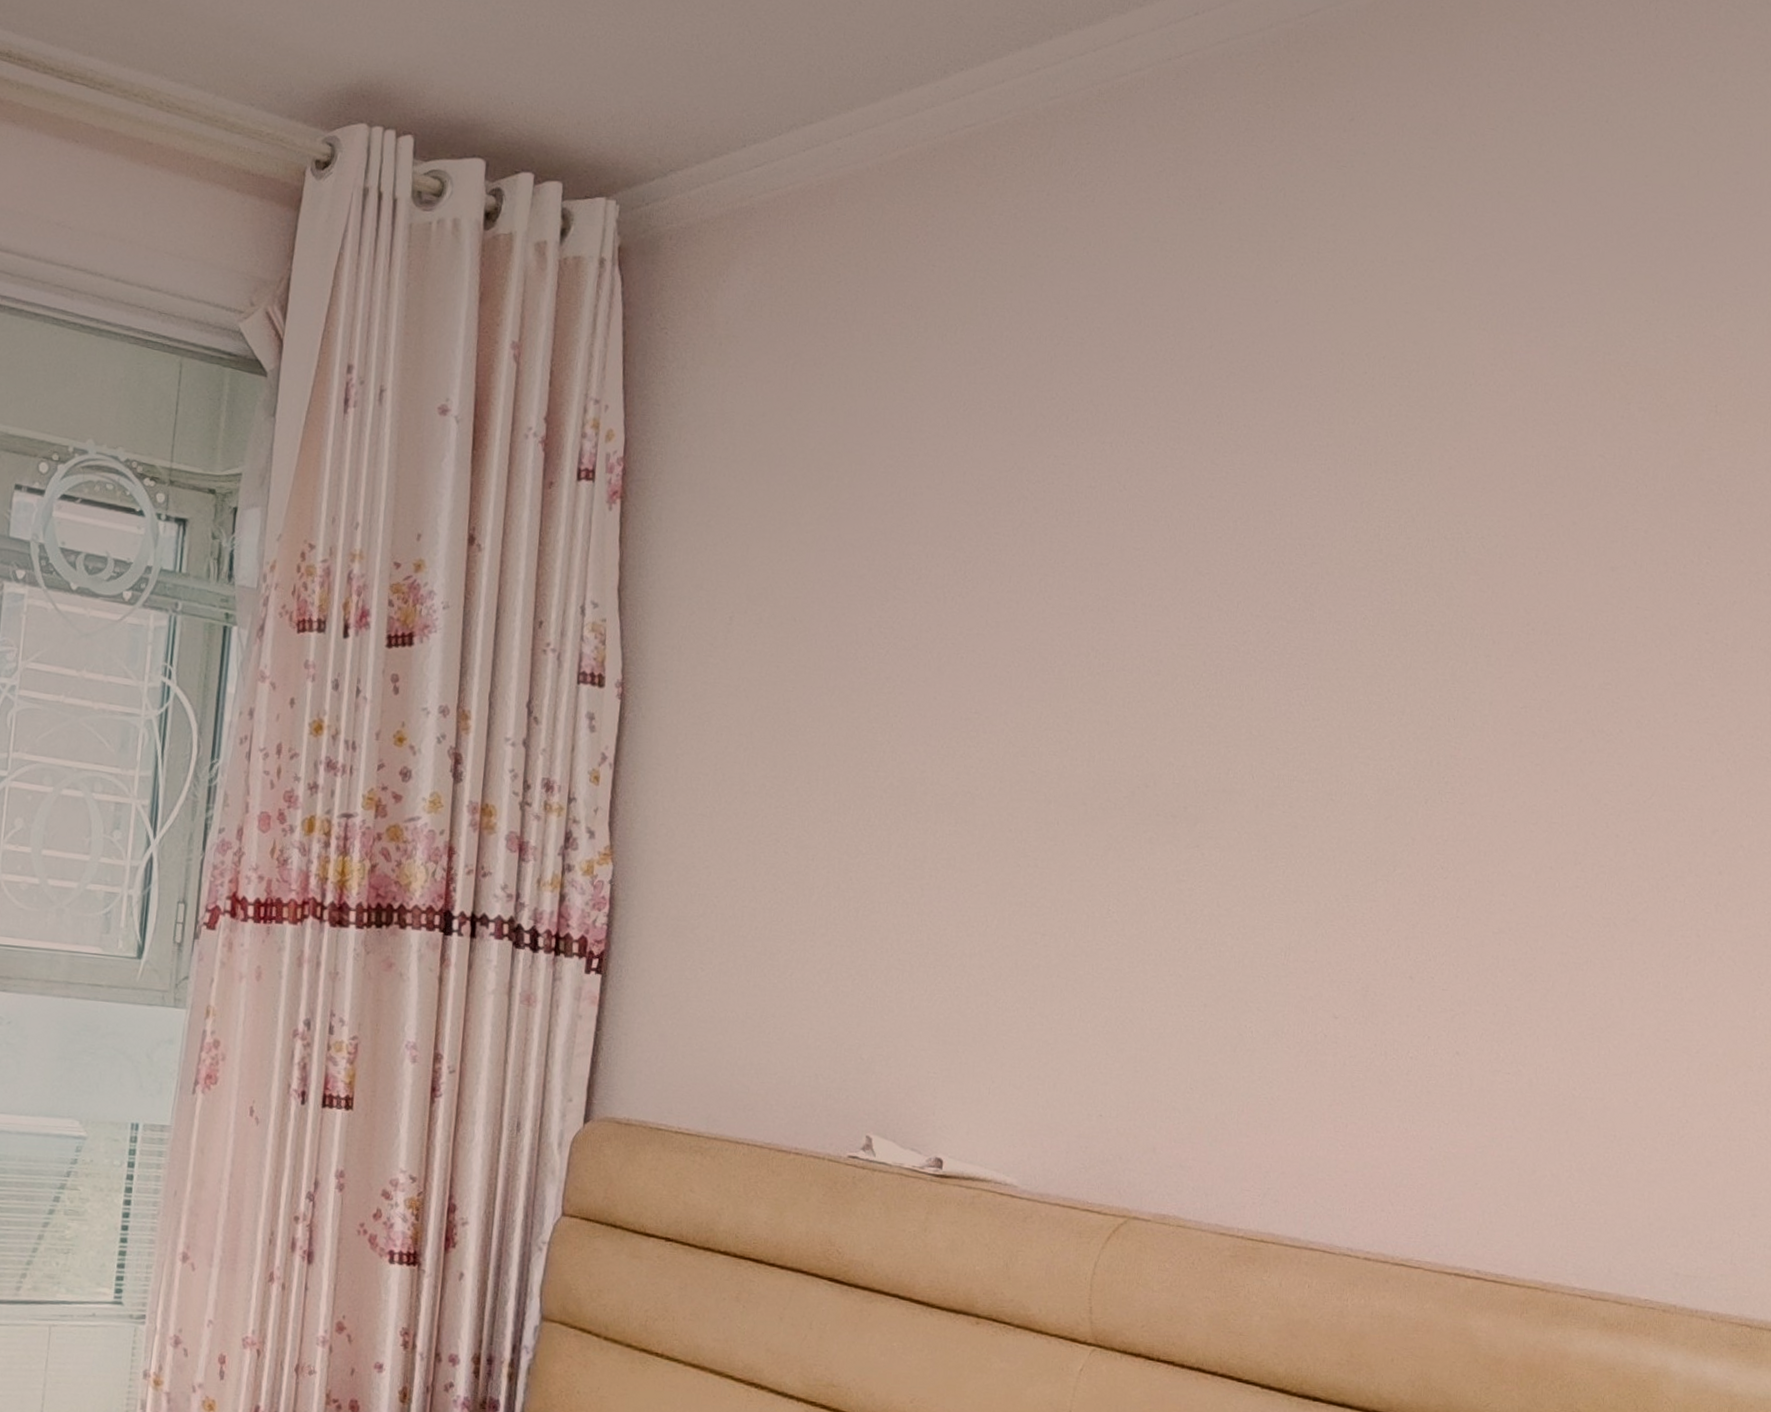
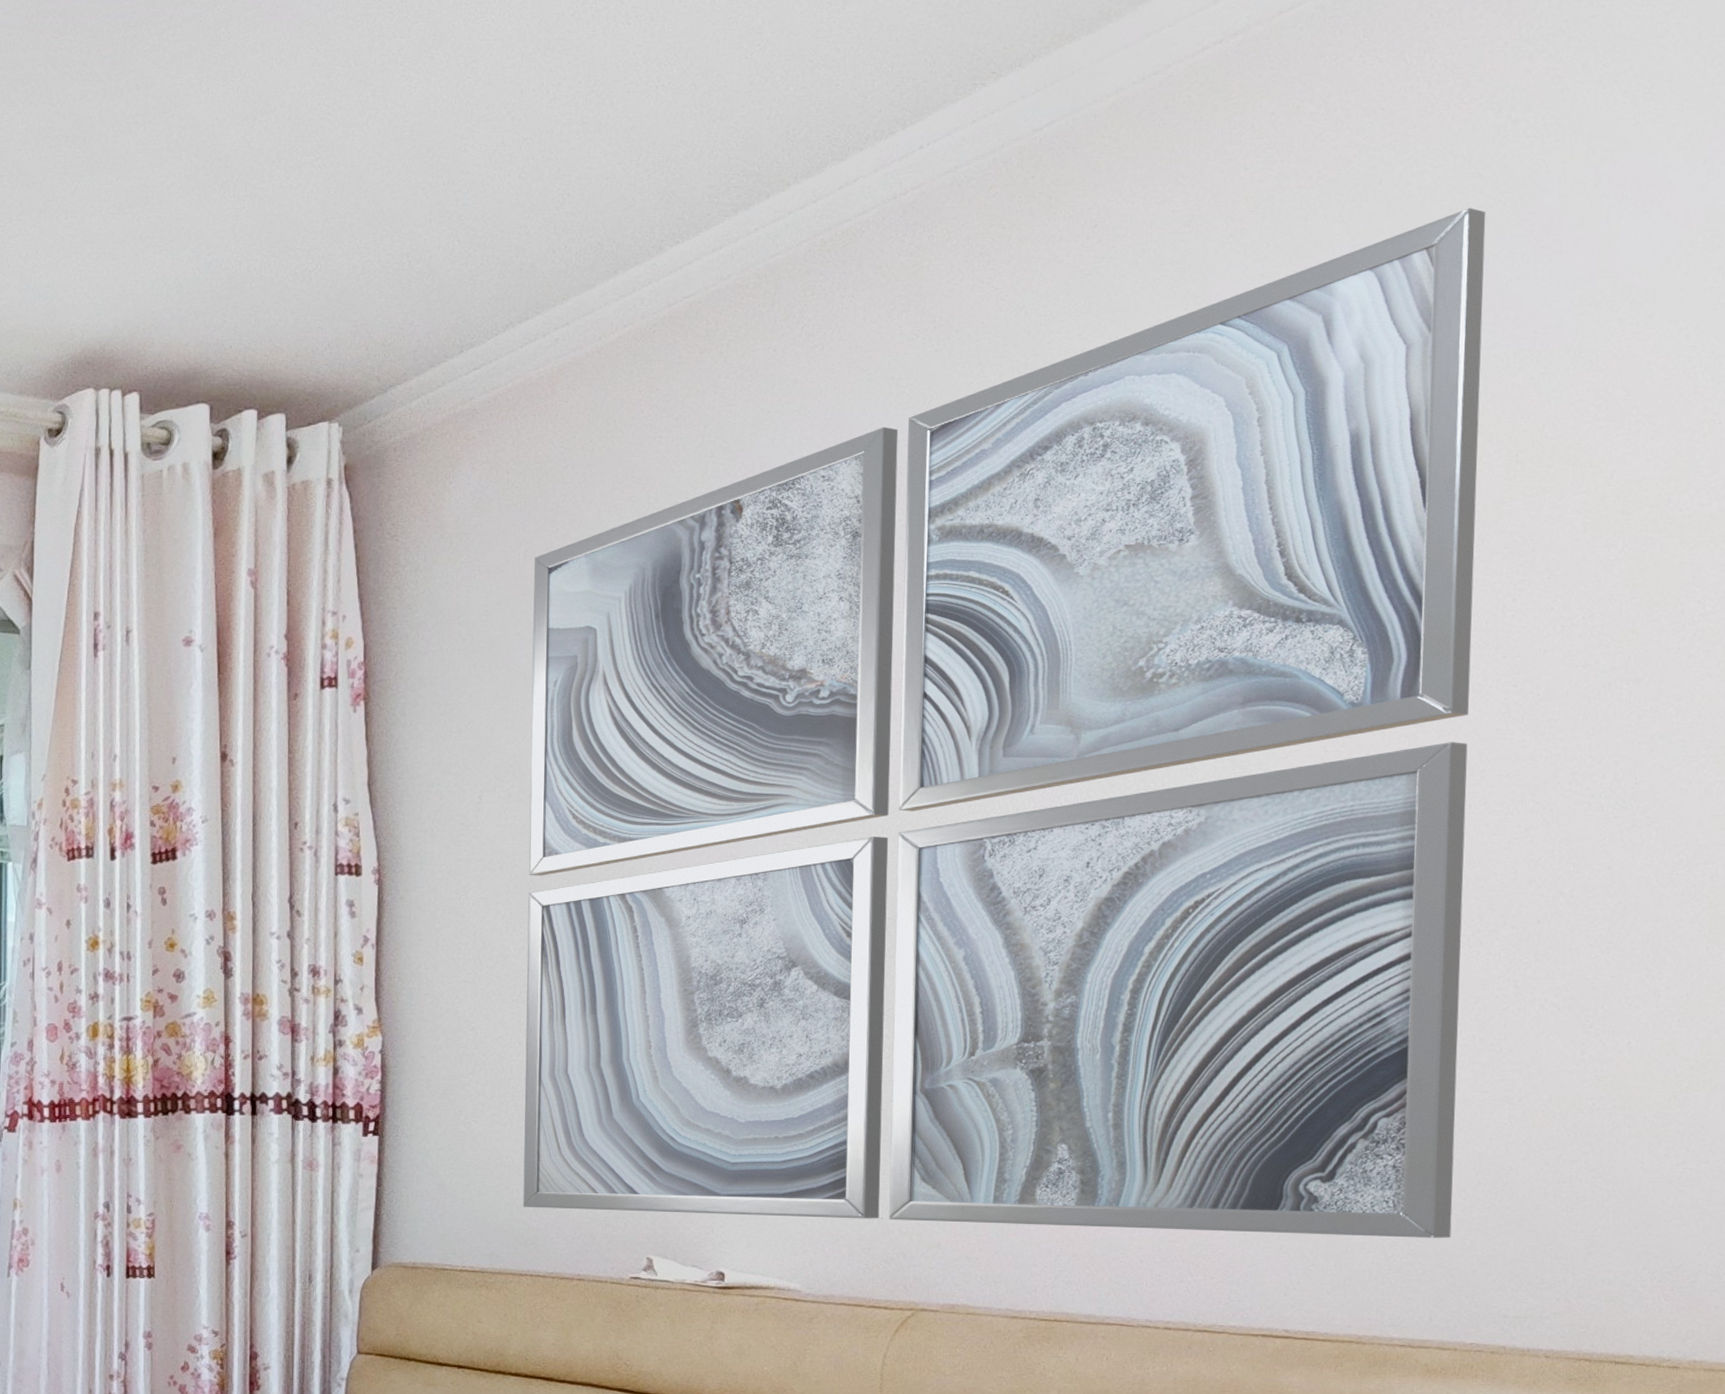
wall art: none [744,158,1698,1188] -> present [523,207,1486,1238]

